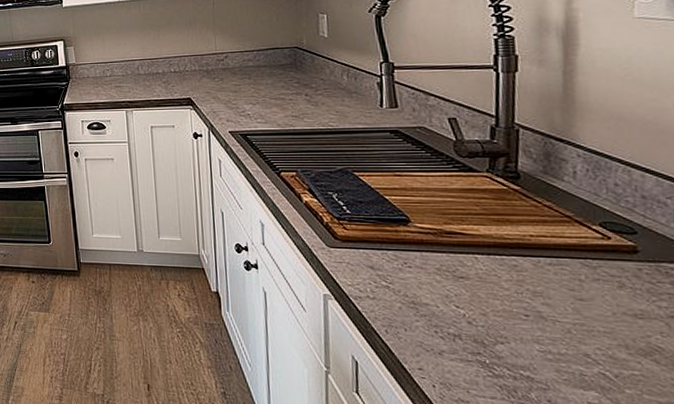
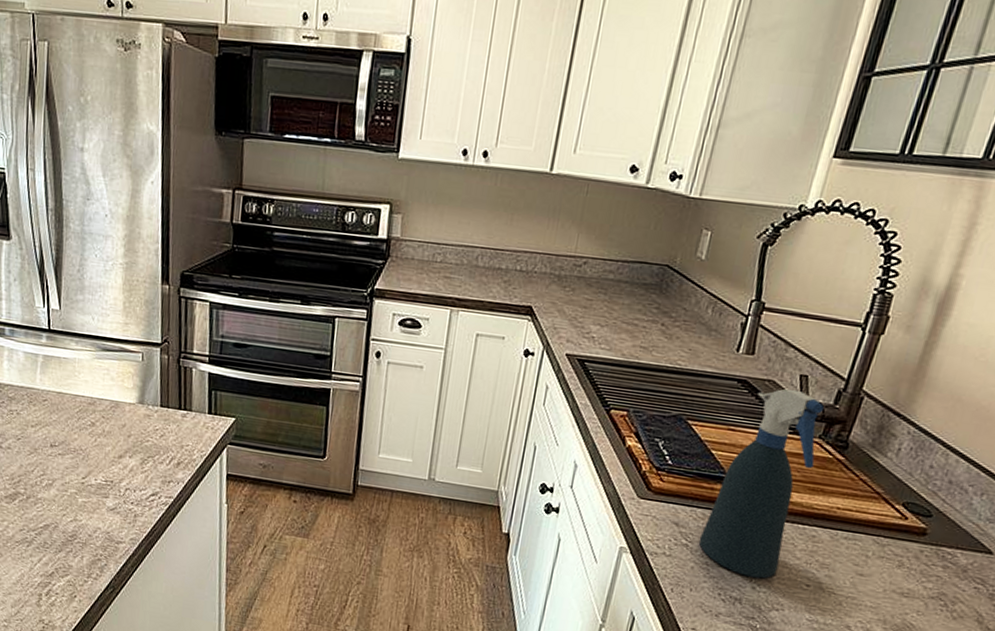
spray bottle: none [398,132,491,313] -> present [698,389,824,579]

